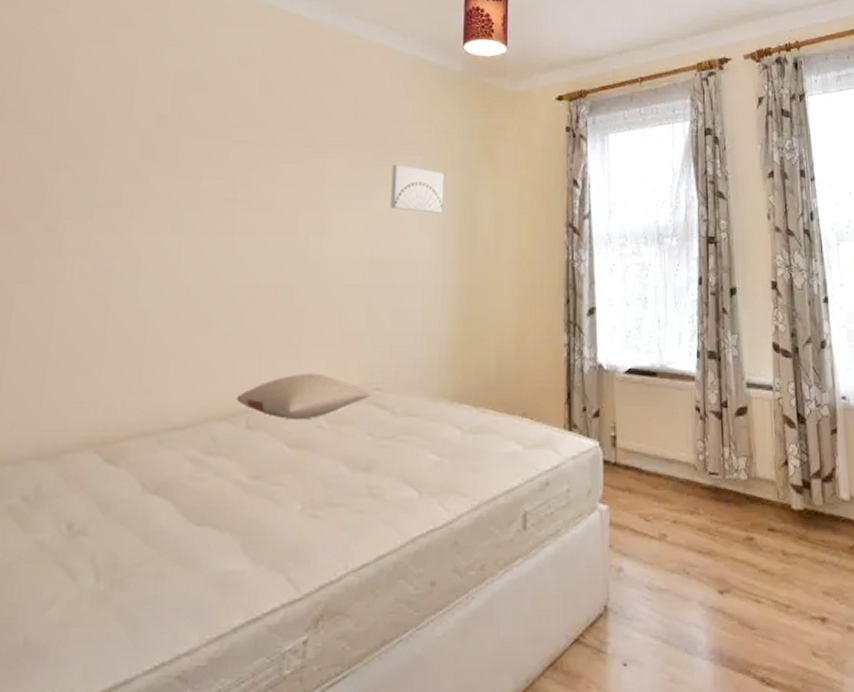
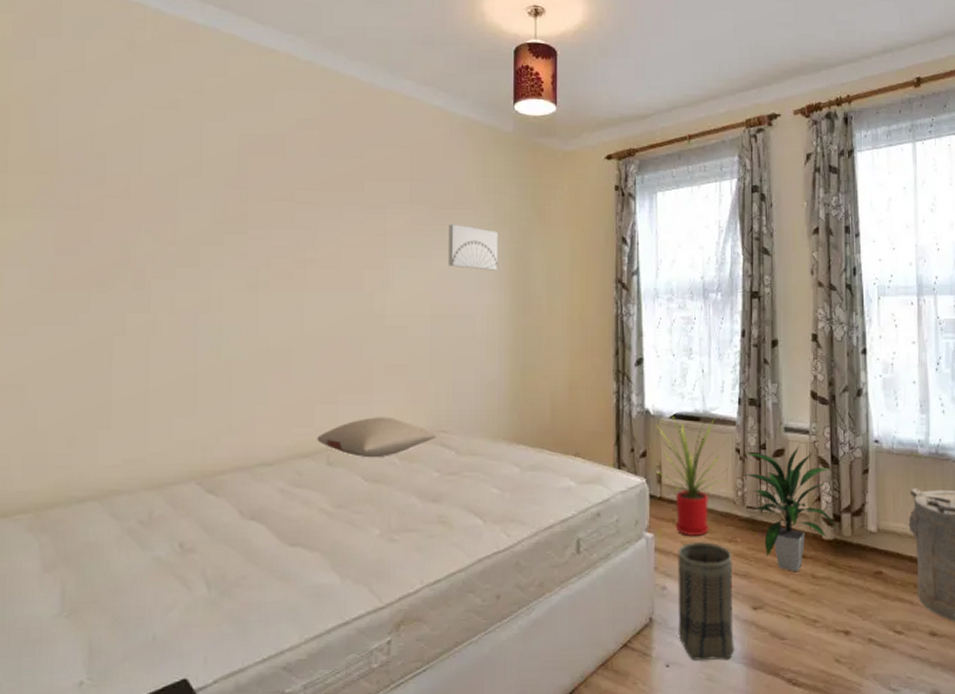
house plant: none [606,369,688,509] -> present [652,414,728,537]
basket: none [635,514,700,657] -> present [678,542,734,660]
indoor plant: none [703,402,807,549] -> present [743,445,837,573]

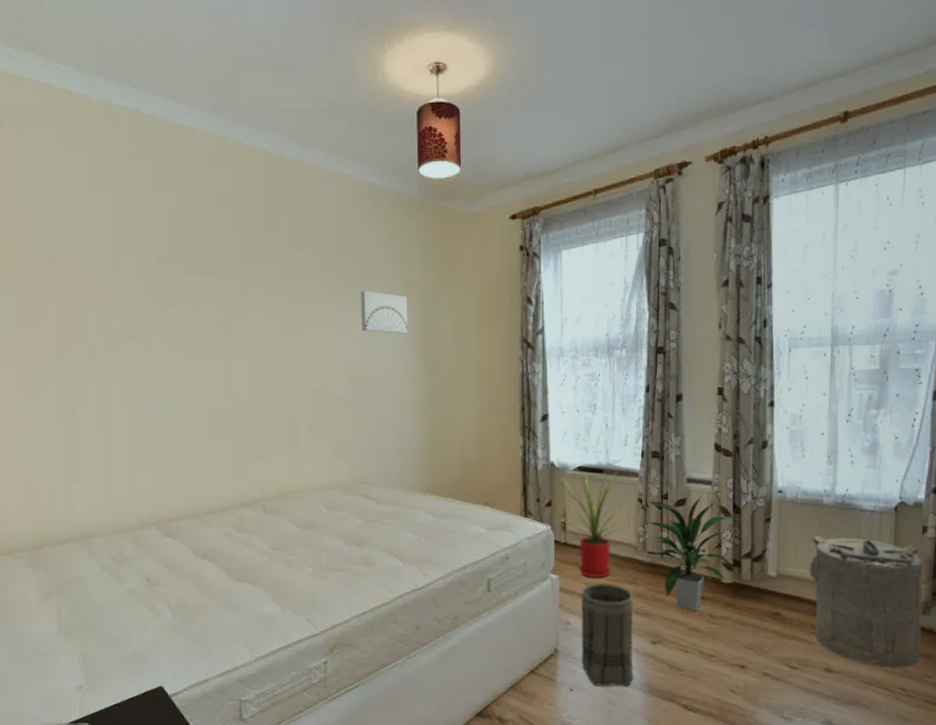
pillow: present [317,417,438,458] -> none [254,471,359,507]

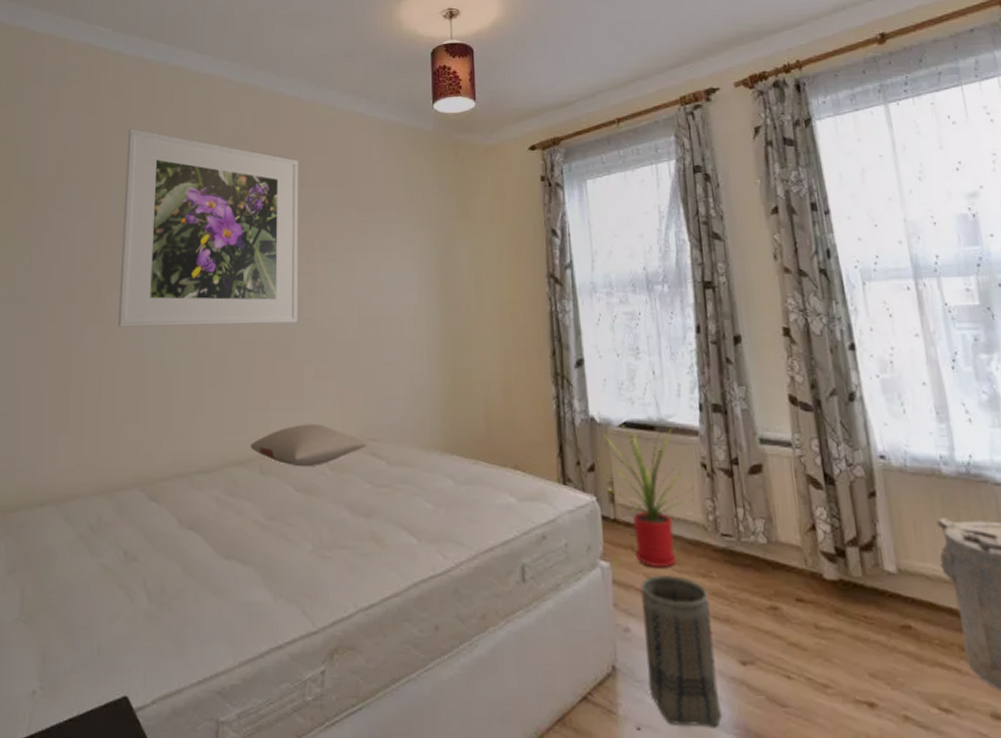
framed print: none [105,184,292,385] -> present [118,129,298,327]
pillow: none [254,471,359,507] -> present [250,424,368,467]
wall art: present [360,290,409,334] -> none [373,225,424,270]
indoor plant: present [644,495,736,612] -> none [711,460,842,620]

